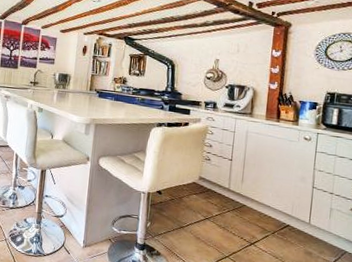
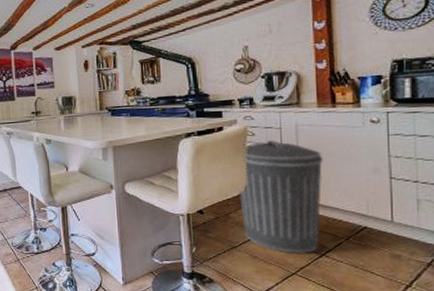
trash can: none [192,140,264,241] -> present [239,140,324,253]

